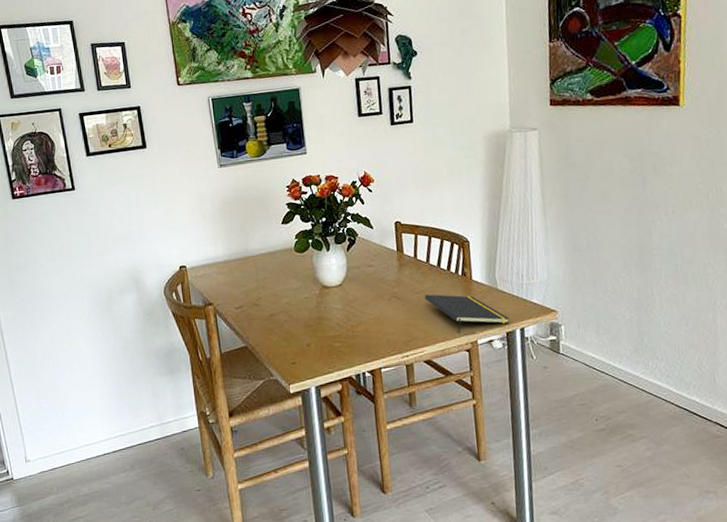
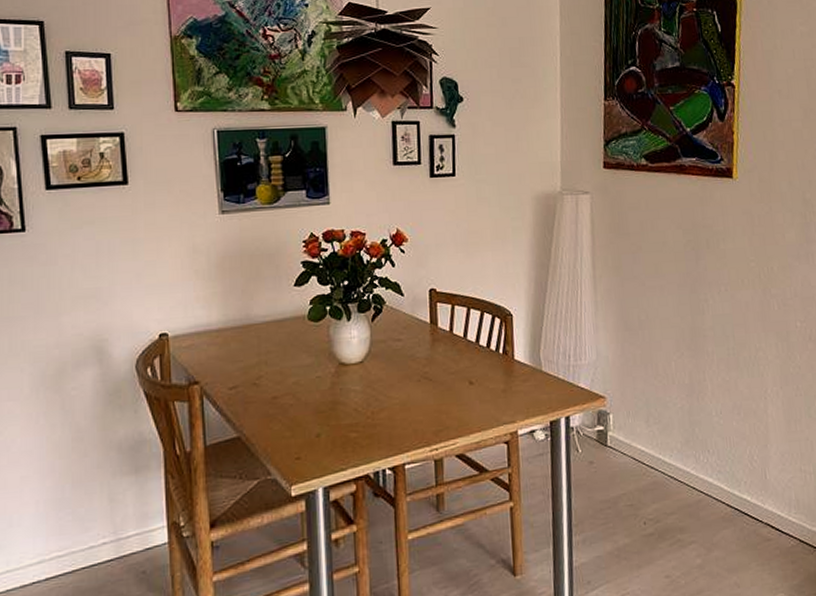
notepad: present [424,294,509,333] -> none [459,375,554,422]

